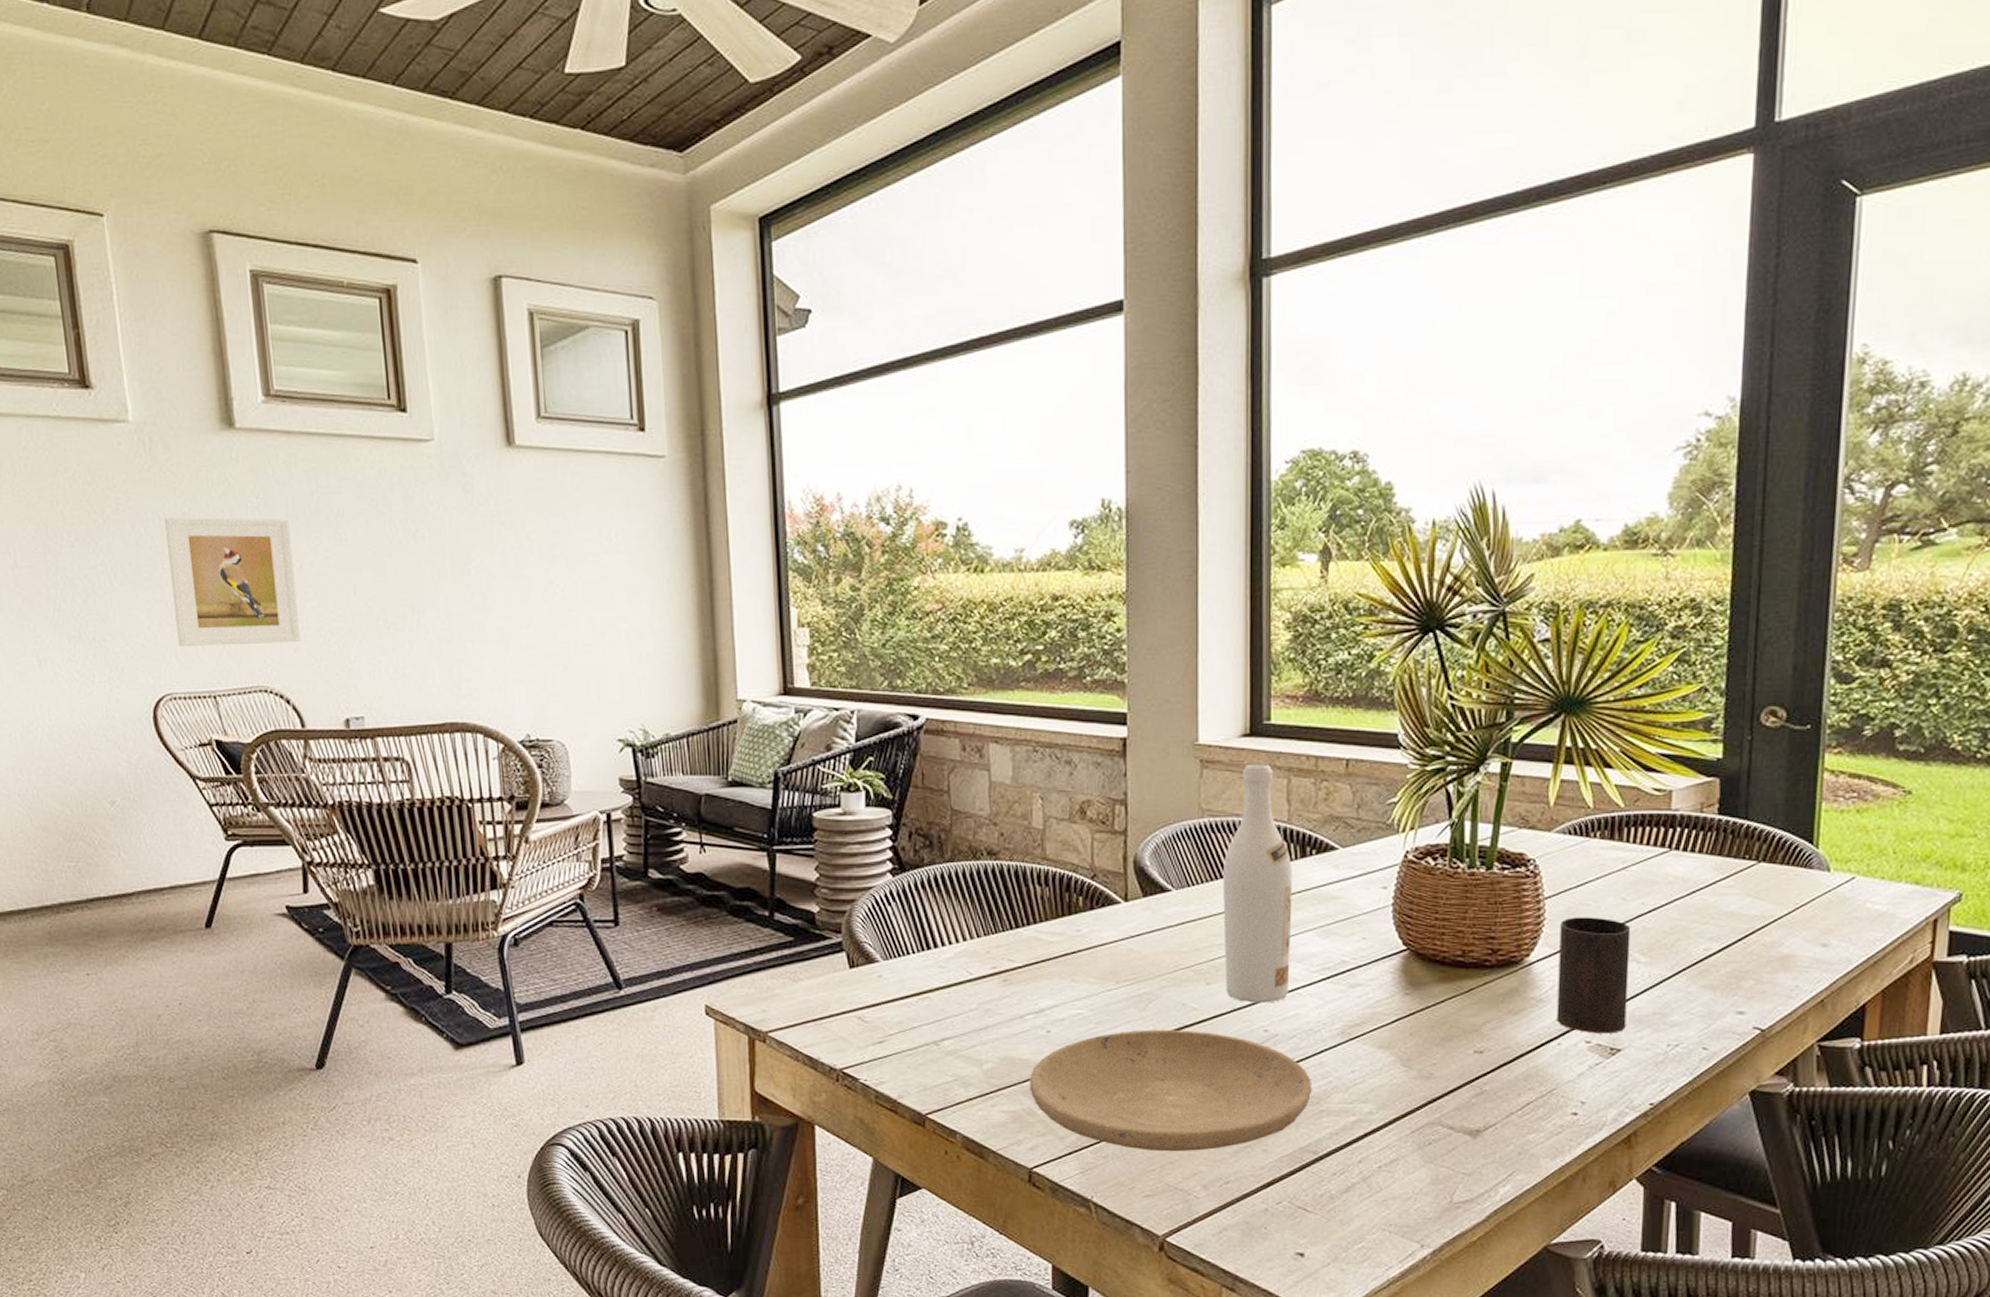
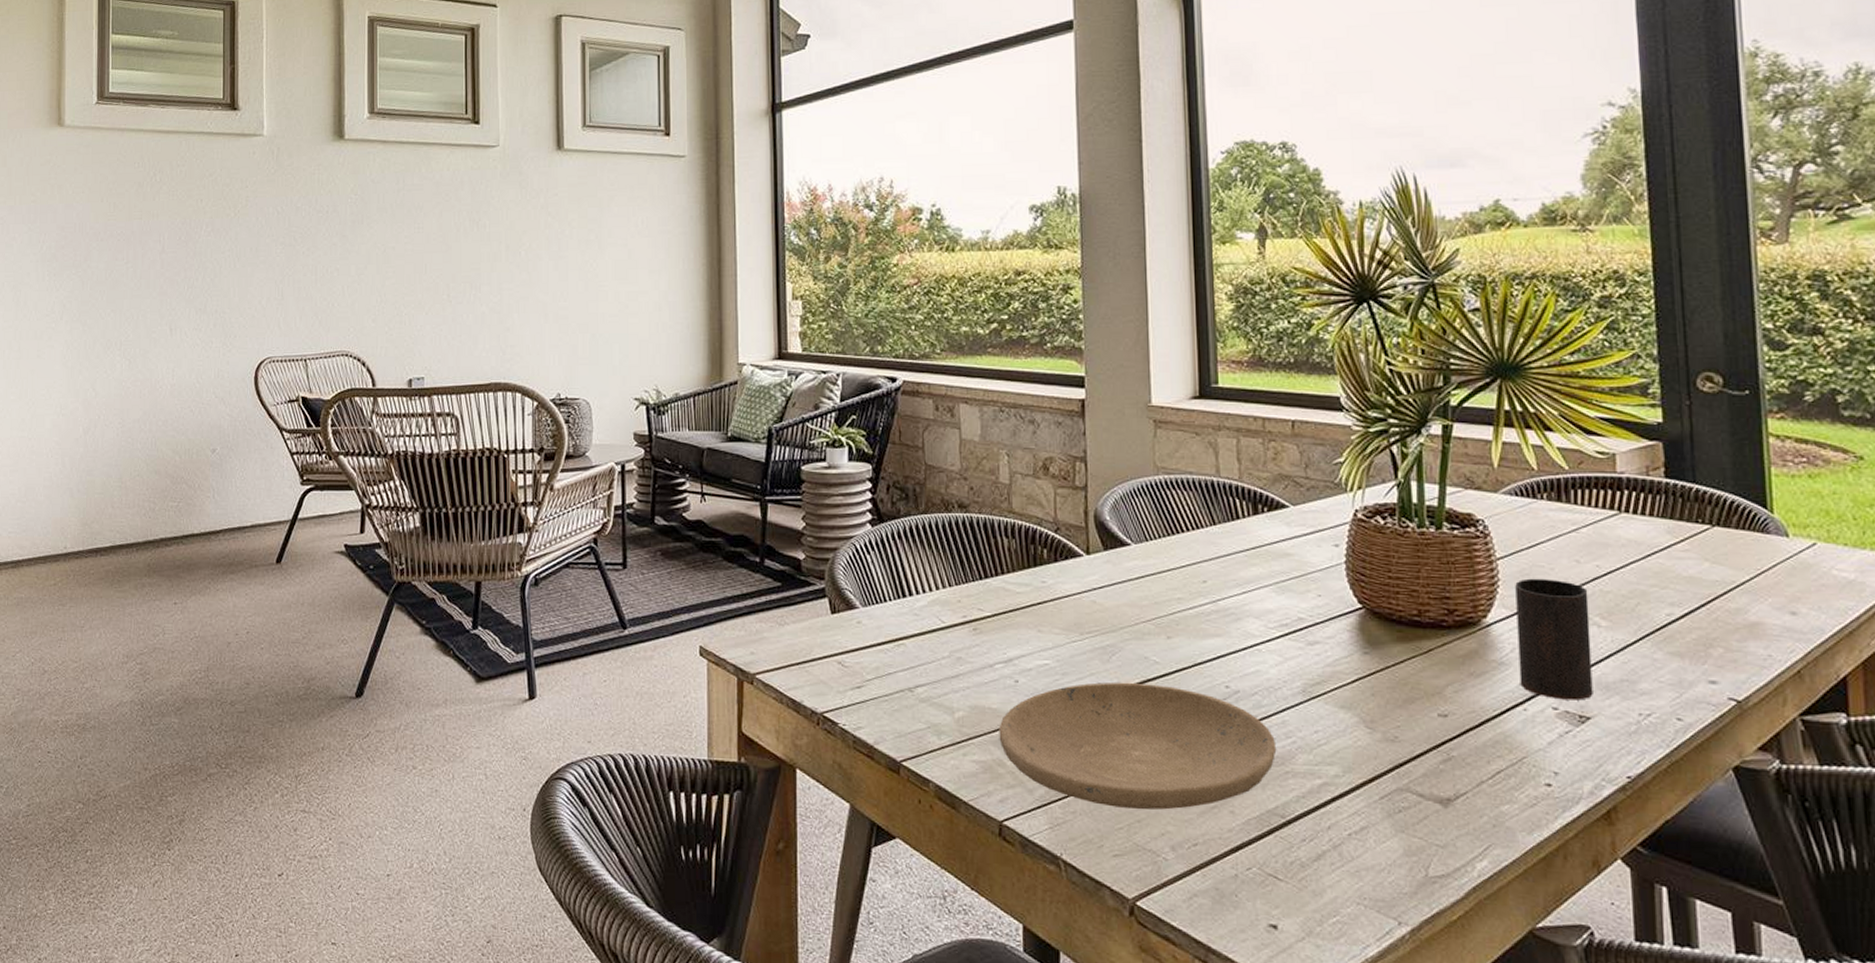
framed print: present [165,516,301,648] -> none [282,210,379,318]
wine bottle: present [1223,763,1293,1003] -> none [1179,424,1248,659]

